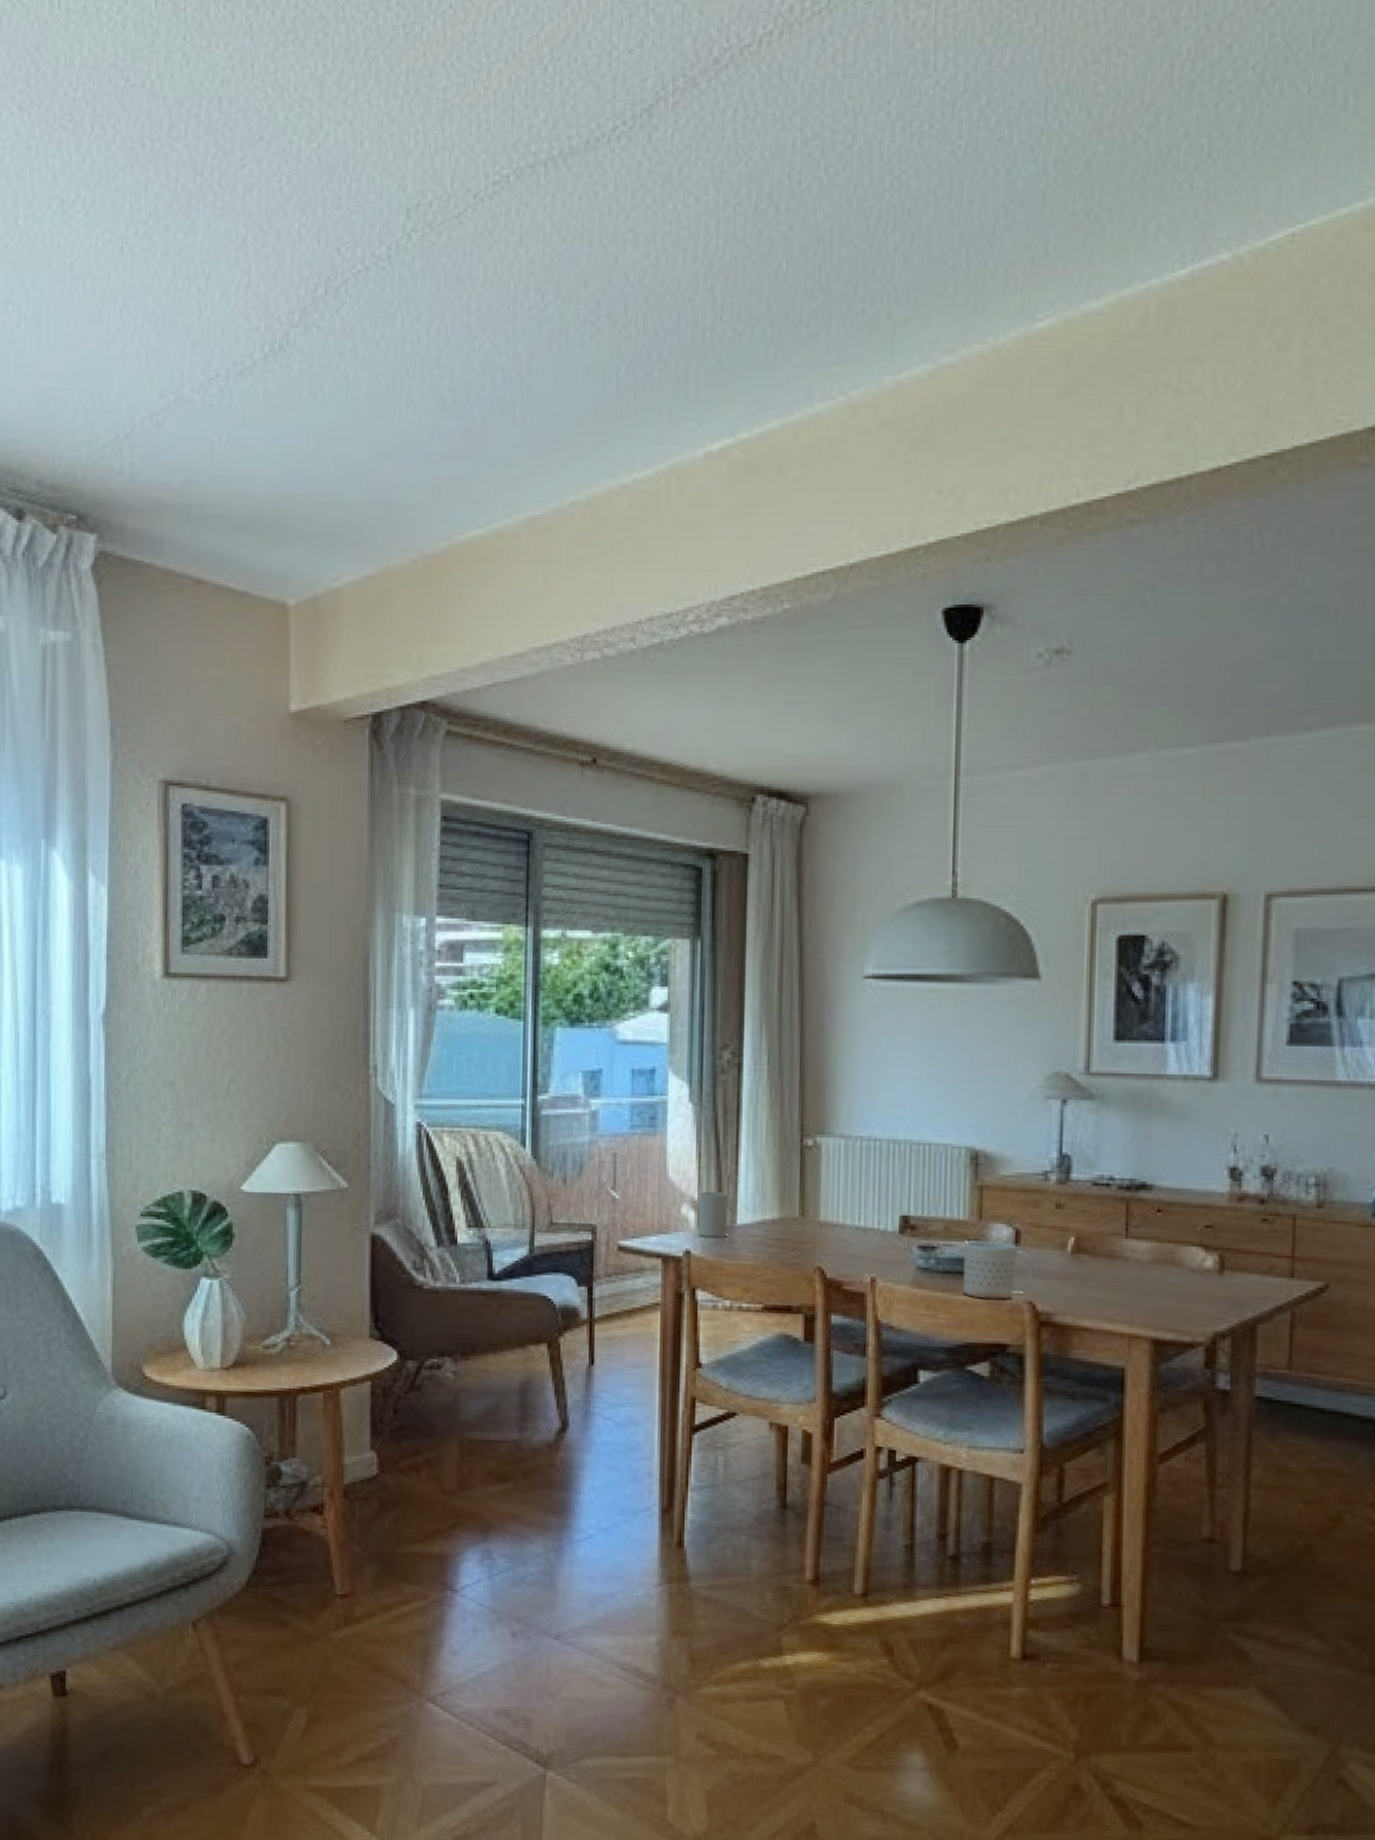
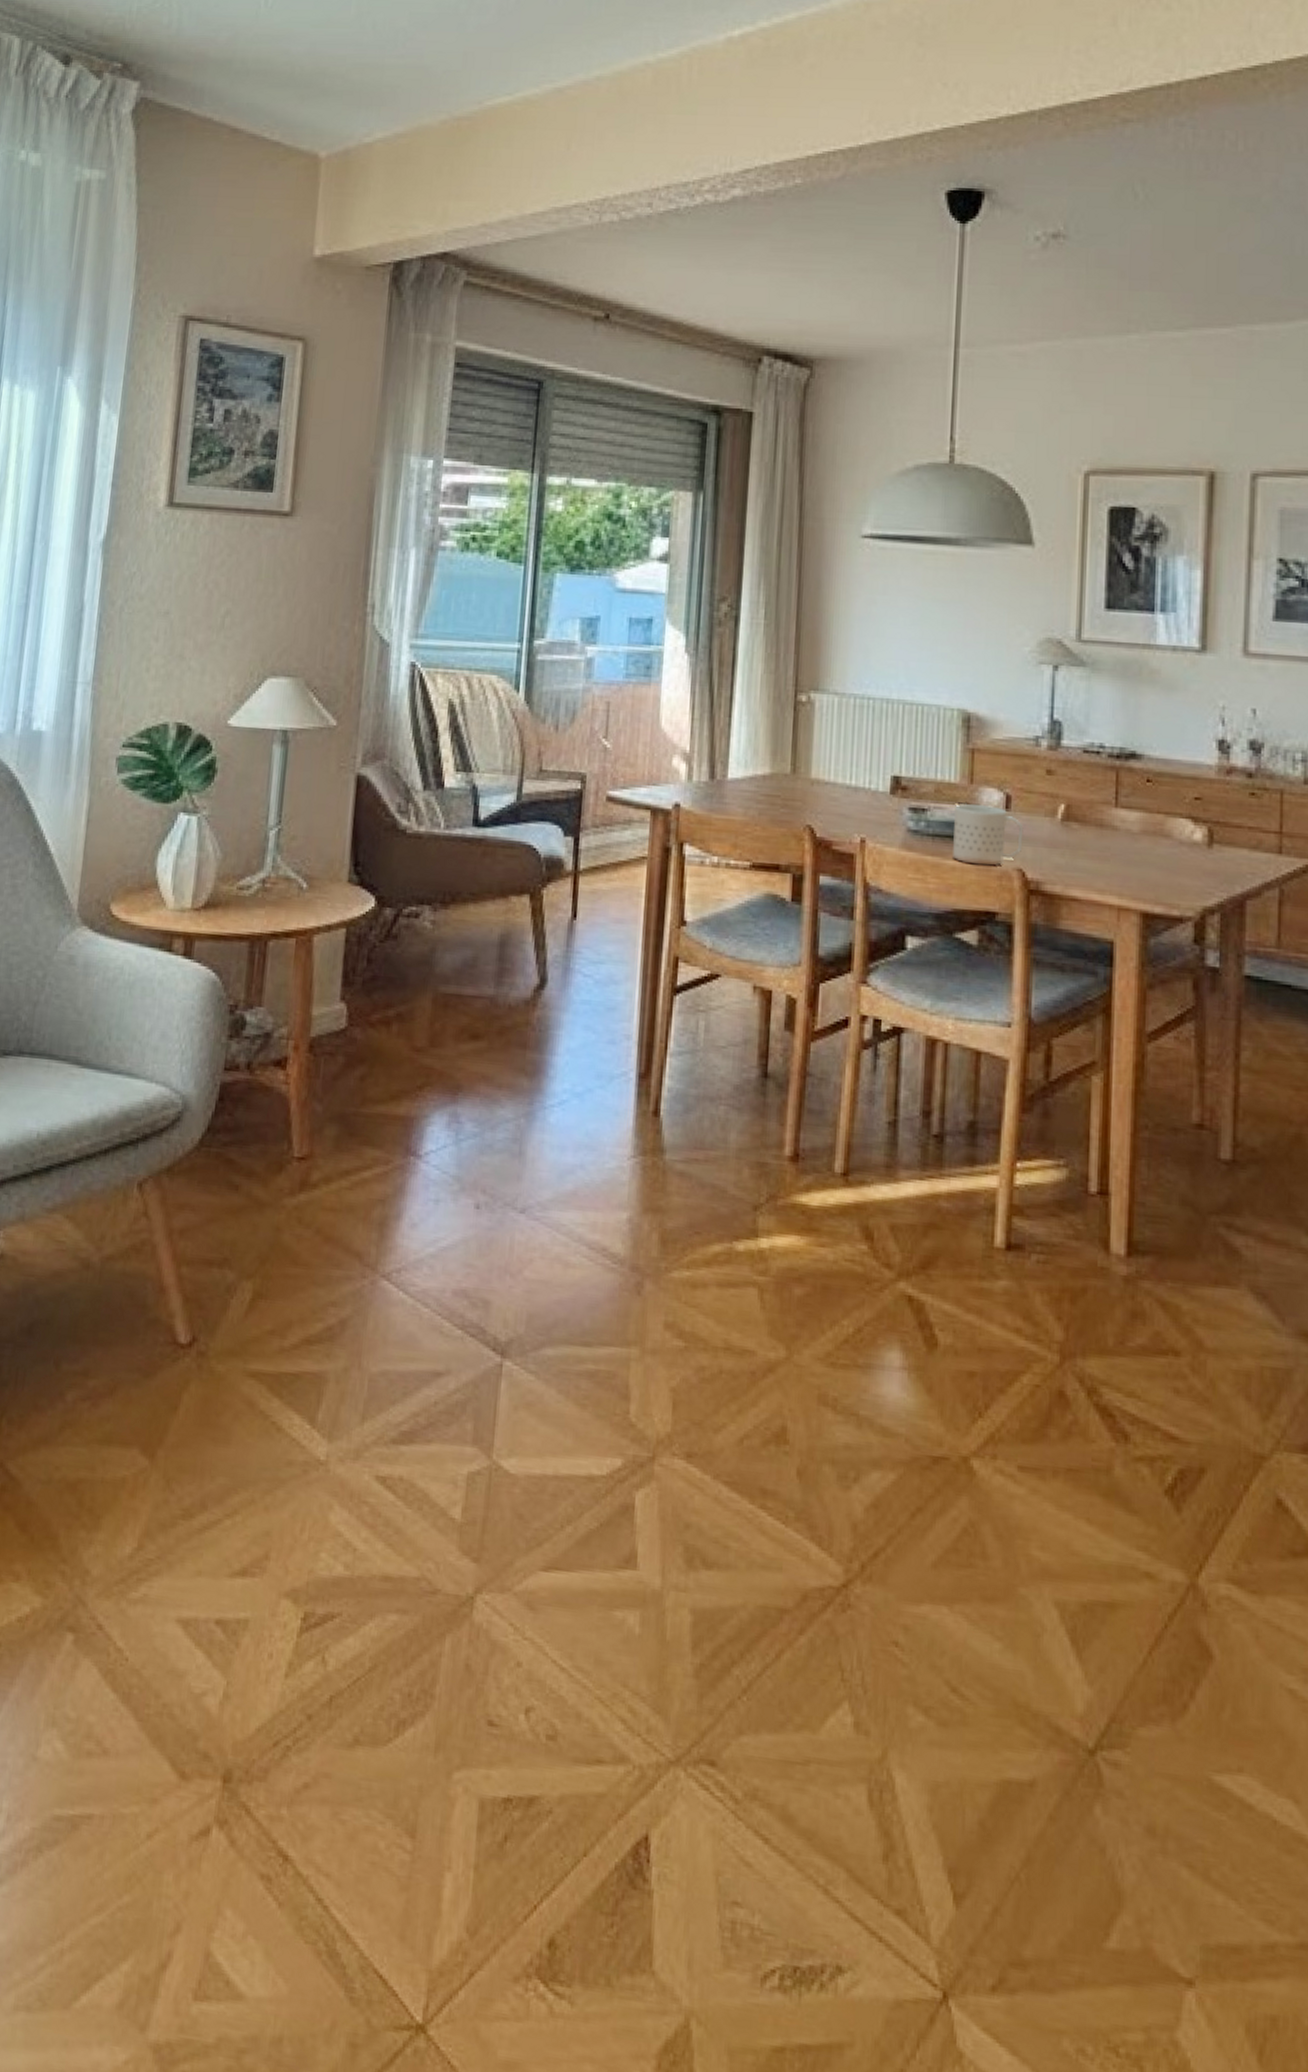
cup: present [698,1191,728,1238] -> none [688,743,720,792]

